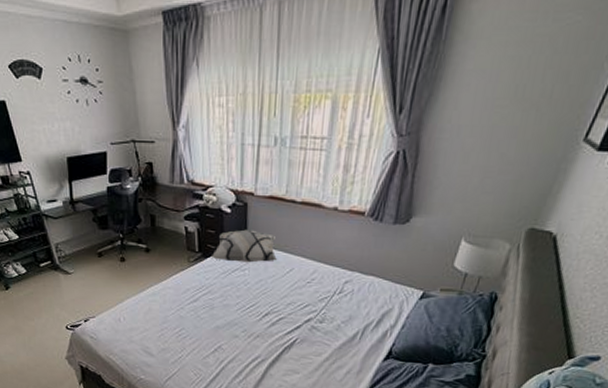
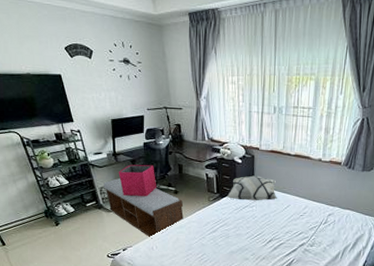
bench: none [60,232,157,308] -> present [104,178,184,239]
storage bin: none [77,215,124,255] -> present [118,164,157,196]

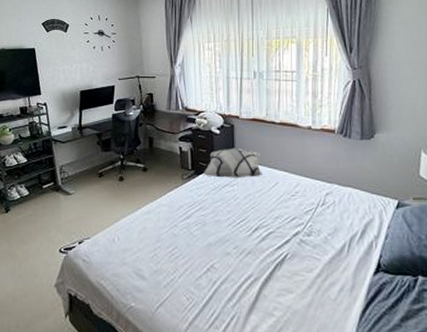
bench: present [104,178,184,239] -> none [64,155,152,228]
storage bin: present [118,164,157,196] -> none [82,139,124,175]

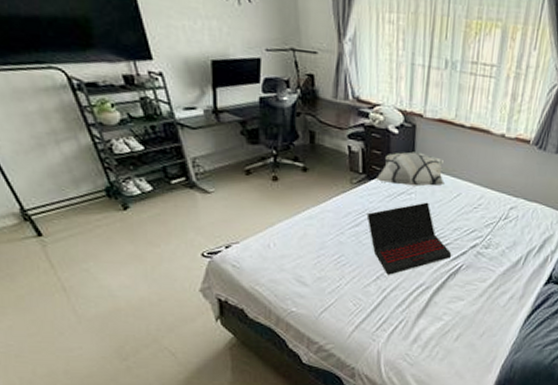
laptop: none [196,192,276,266] -> present [366,202,452,275]

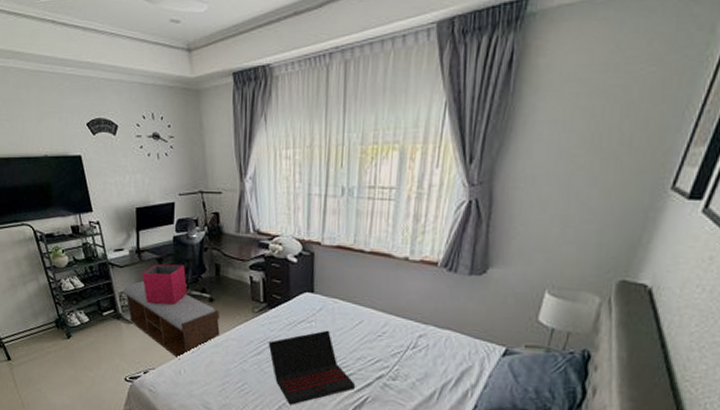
bench: none [198,146,315,233] -> present [124,281,220,360]
storage bin: none [220,127,278,173] -> present [141,264,188,305]
decorative pillow: present [375,151,445,187] -> none [276,279,345,314]

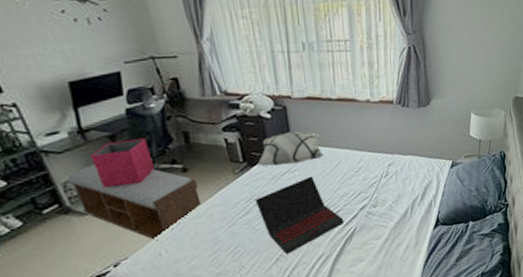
decorative pillow: none [276,279,345,314] -> present [257,131,324,167]

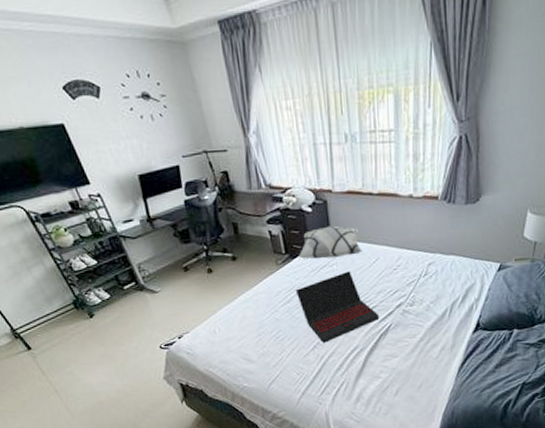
bench: present [68,165,201,241] -> none [141,250,248,320]
storage bin: present [90,138,155,188] -> none [157,228,210,270]

